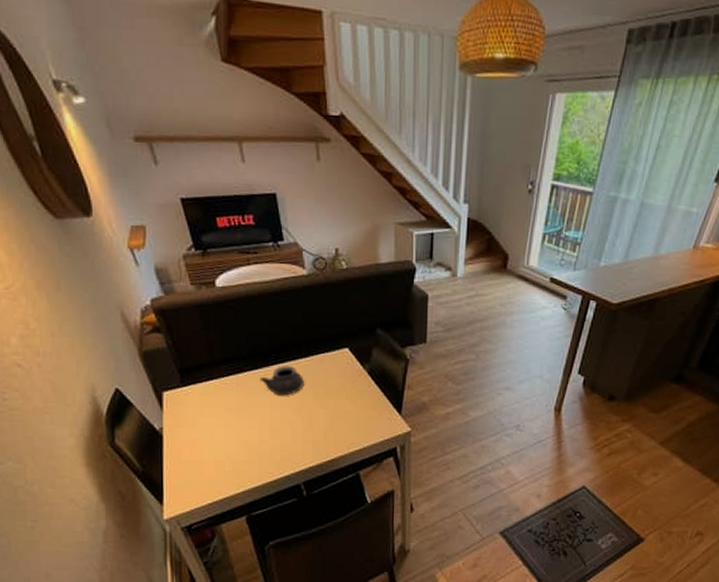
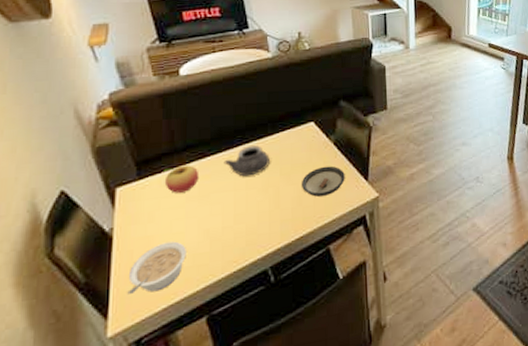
legume: none [178,447,227,488] -> present [127,241,186,294]
fruit: none [204,378,237,403] -> present [163,165,200,193]
saucer: none [333,395,378,424] -> present [301,166,345,197]

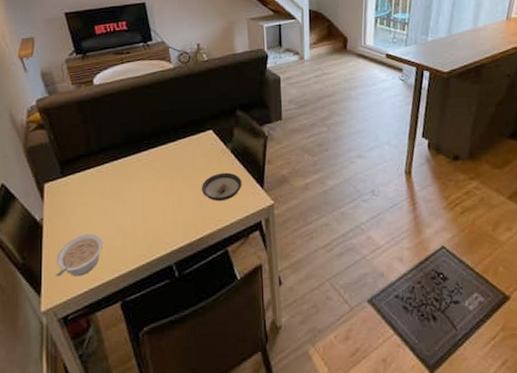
fruit: present [163,165,200,193] -> none [82,166,112,191]
teapot: present [224,145,270,177] -> none [132,151,173,179]

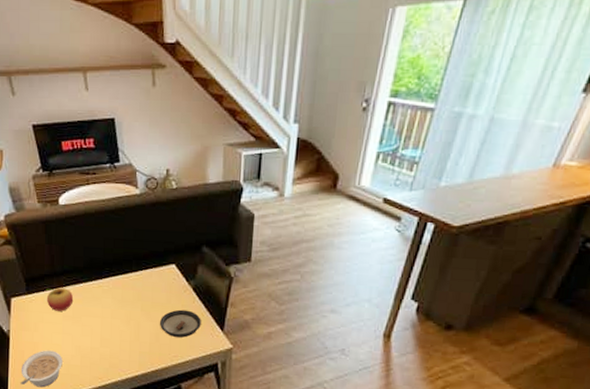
fruit: none [82,166,112,191] -> present [45,287,74,311]

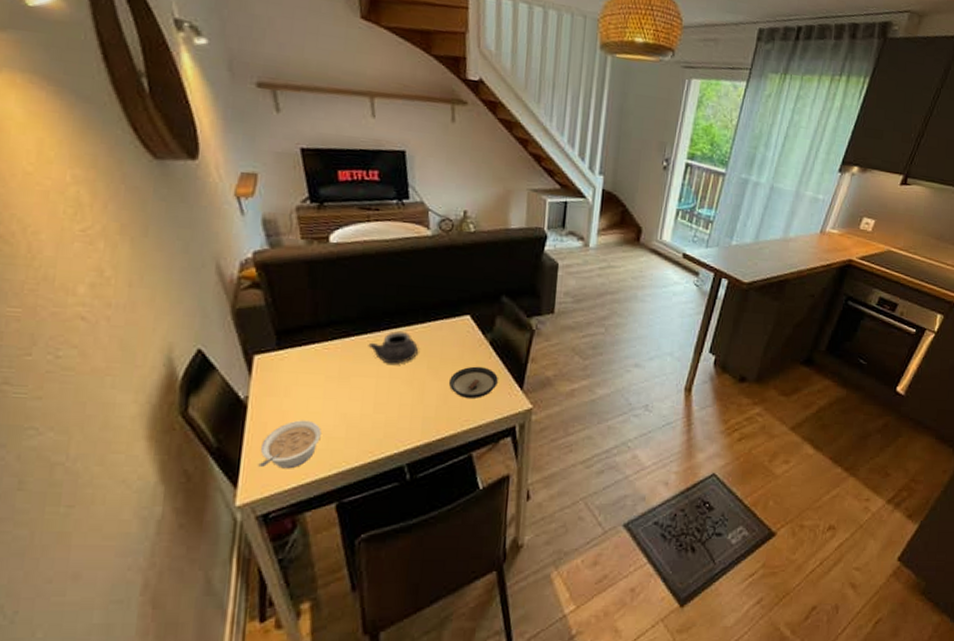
fruit: present [45,287,74,311] -> none [303,342,342,371]
teapot: none [93,279,133,307] -> present [368,331,418,364]

